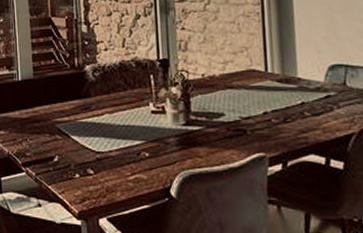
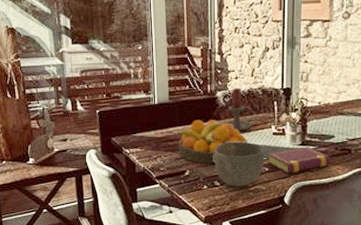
fruit bowl: none [43,97,123,149] -> present [177,120,248,164]
bowl: none [85,121,144,176] -> present [214,141,265,187]
candle holder: none [93,60,133,110] -> present [222,87,258,132]
book: none [147,127,223,160] -> present [268,146,331,174]

